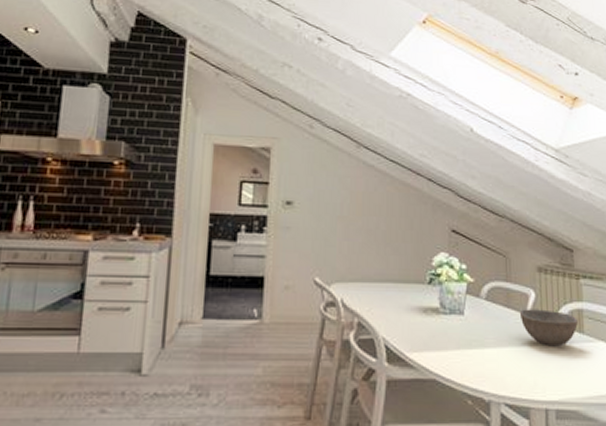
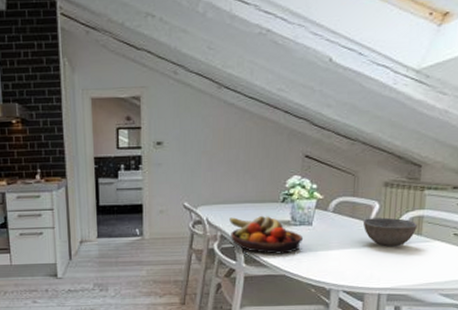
fruit bowl: none [369,299,455,351] -> present [229,215,304,254]

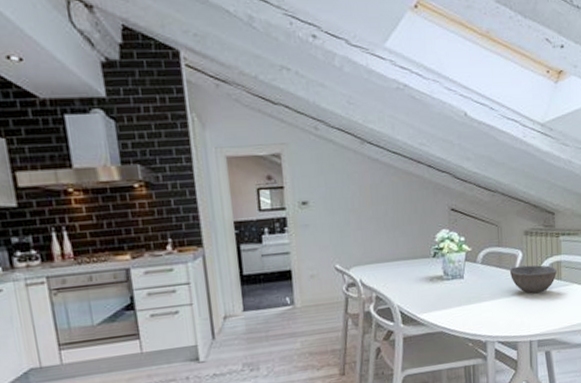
fruit bowl: present [229,215,304,254] -> none [383,272,457,312]

